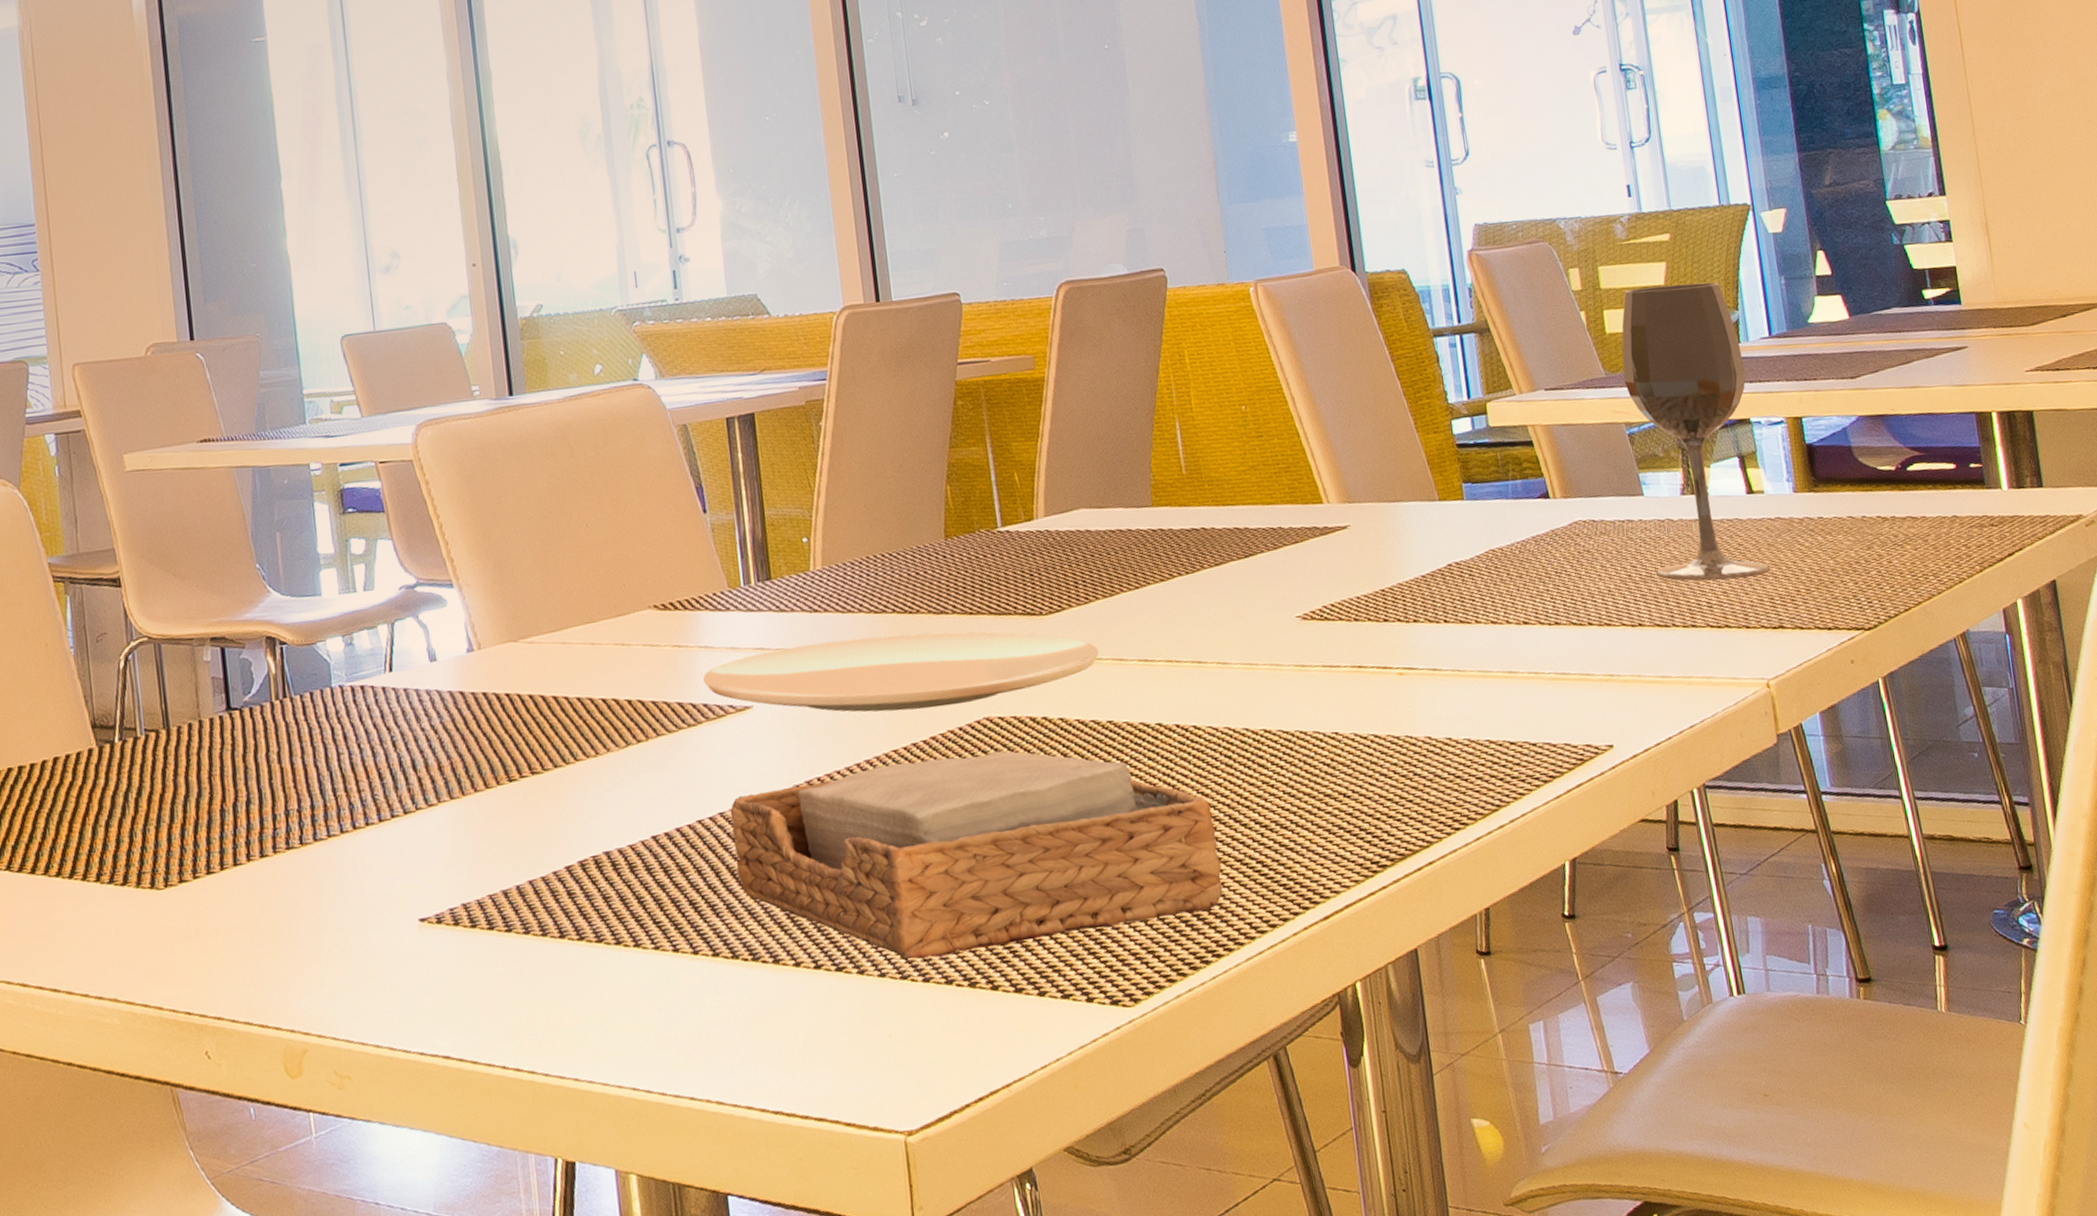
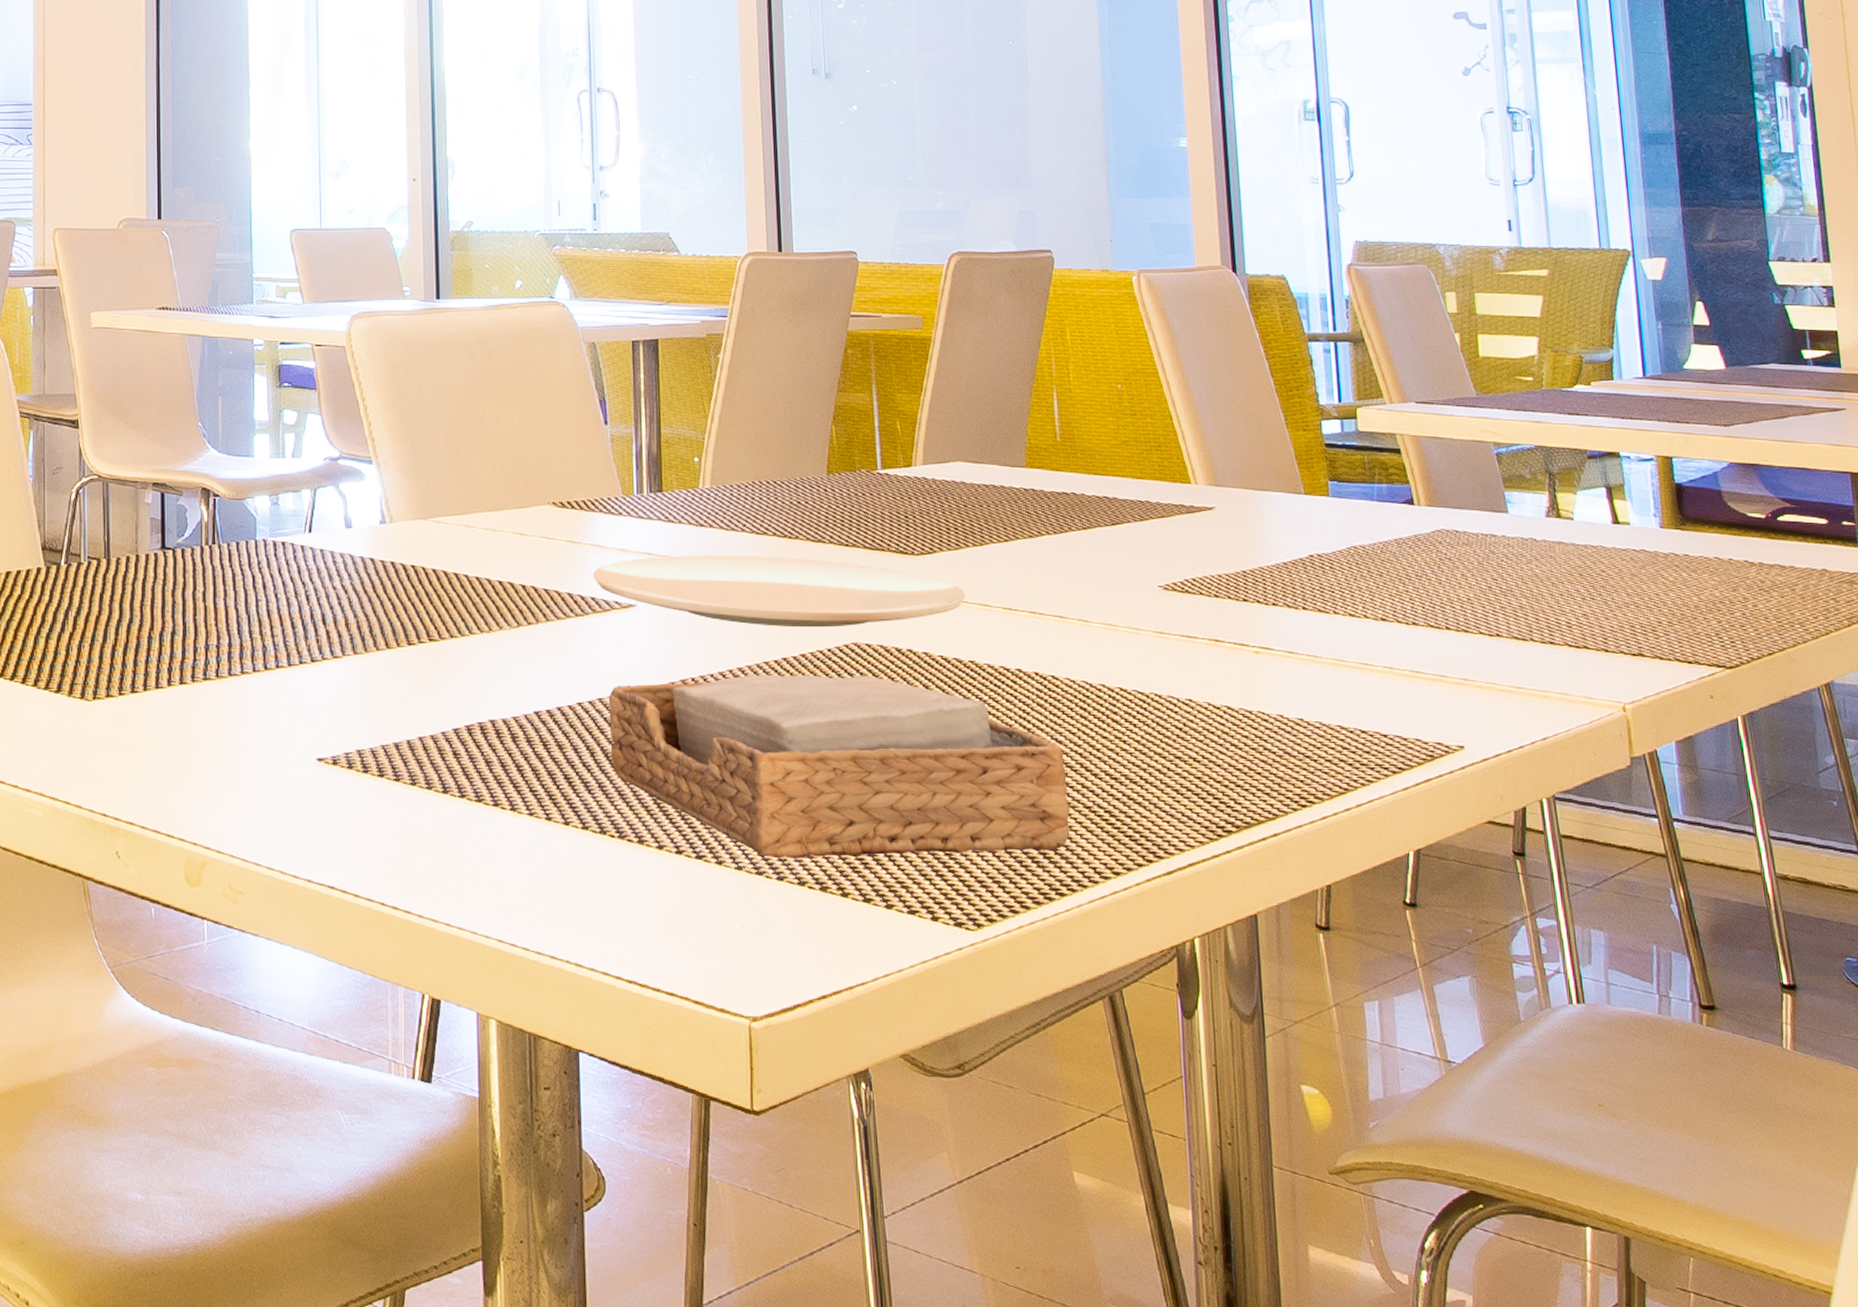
wine glass: present [1621,282,1770,582] -> none [1494,318,1632,604]

